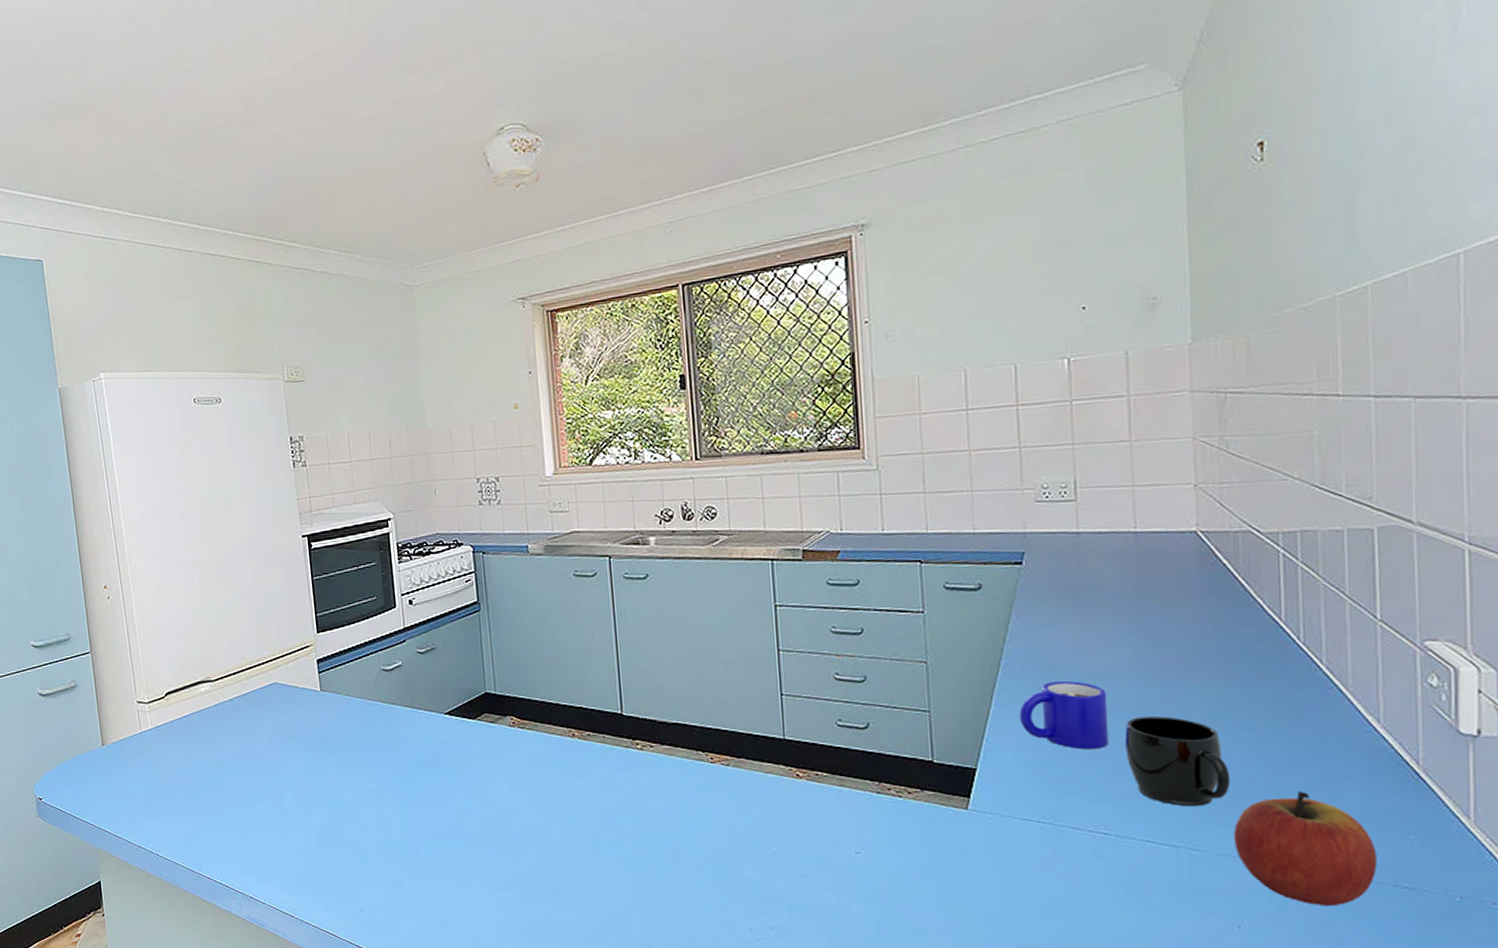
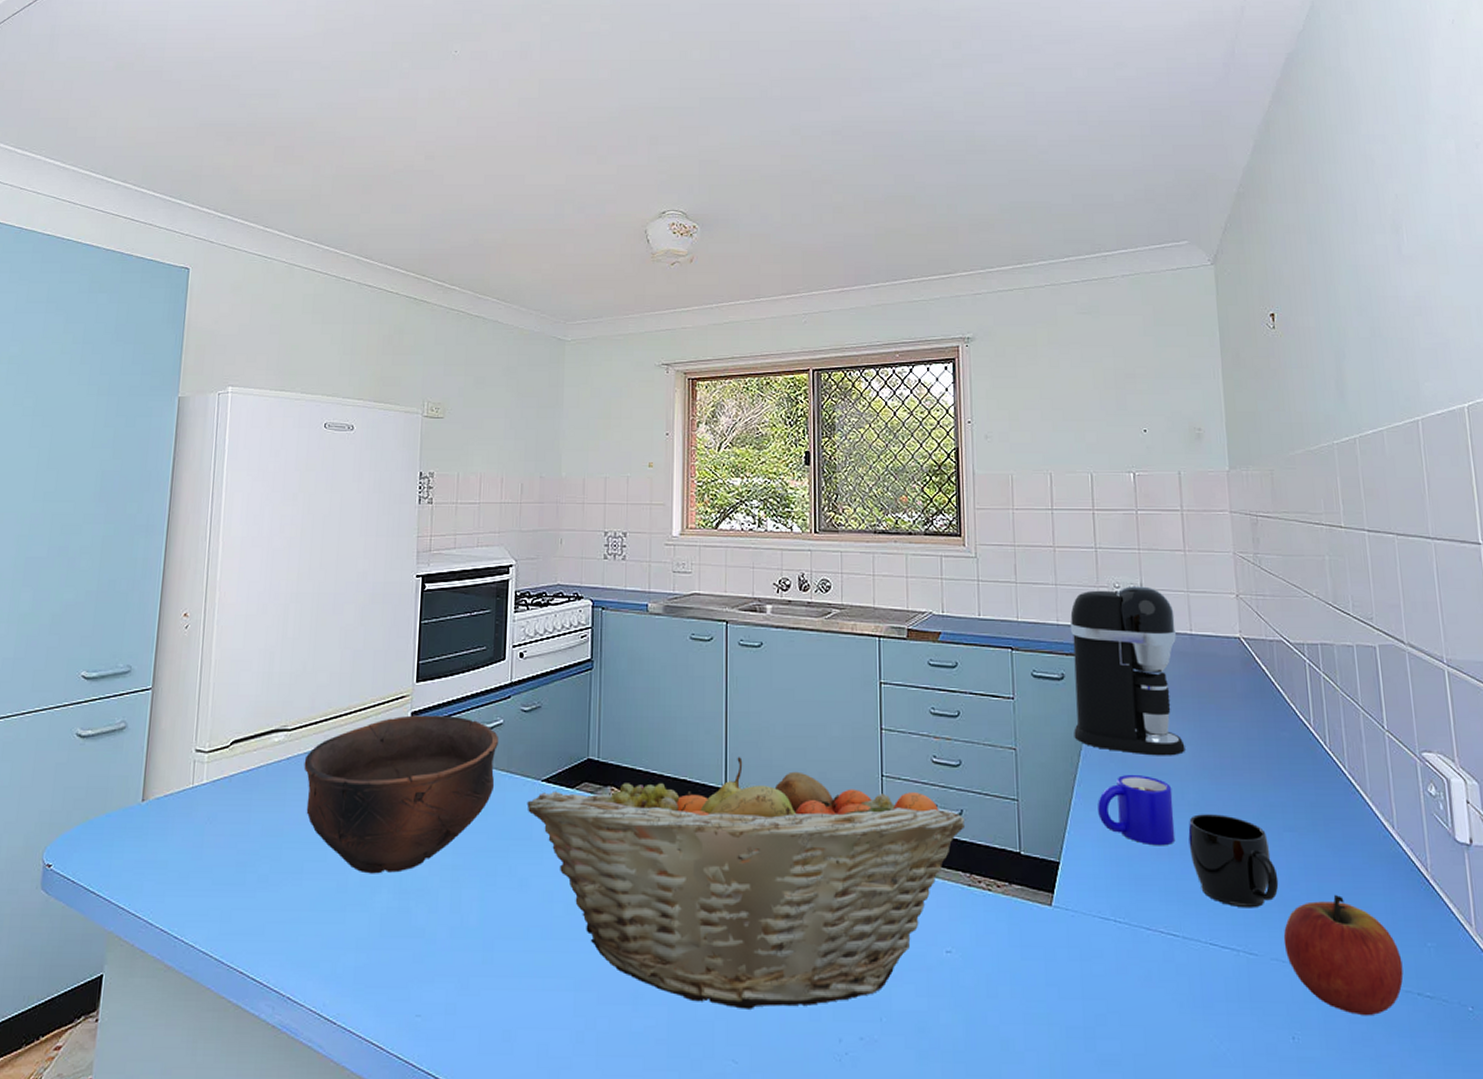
bowl: none [230,661,402,798] -> present [304,715,498,874]
fruit basket: none [433,684,873,904] -> present [527,757,966,1009]
coffee maker: none [988,484,1124,662] -> present [1069,586,1185,756]

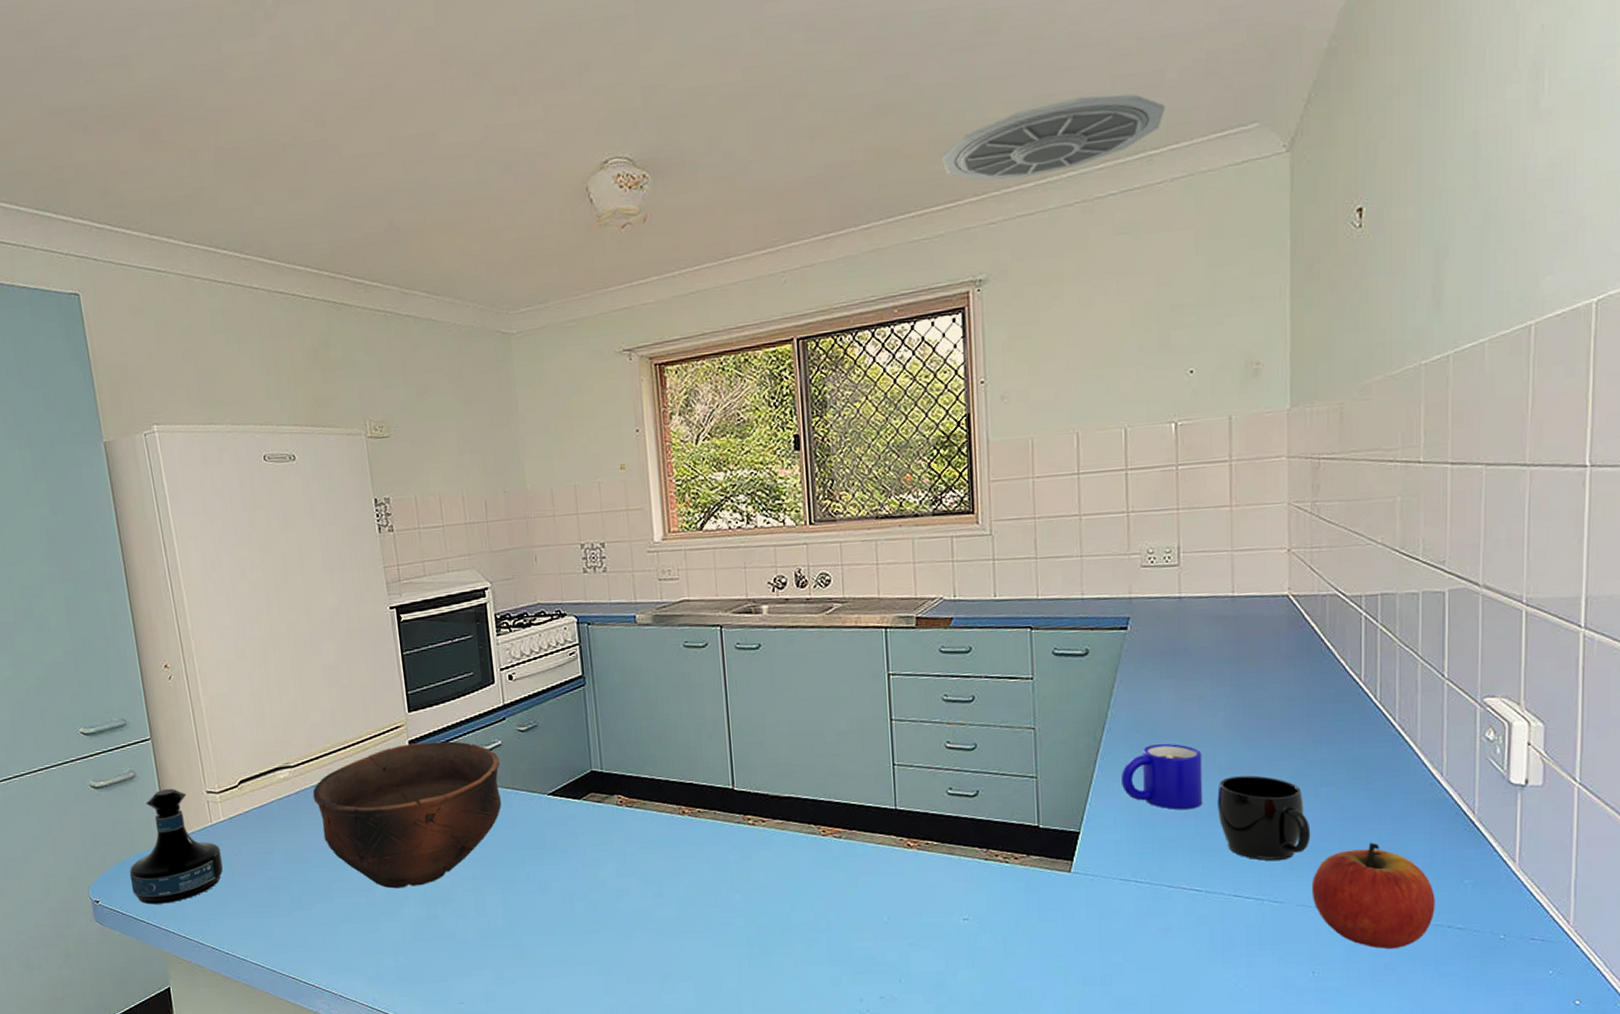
tequila bottle: none [90,743,195,873] -> present [129,788,223,905]
fruit basket: present [527,757,966,1009] -> none [536,758,982,980]
ceiling vent: none [937,206,1115,262] -> present [941,94,1166,181]
coffee maker: present [1069,586,1185,756] -> none [1096,549,1219,724]

